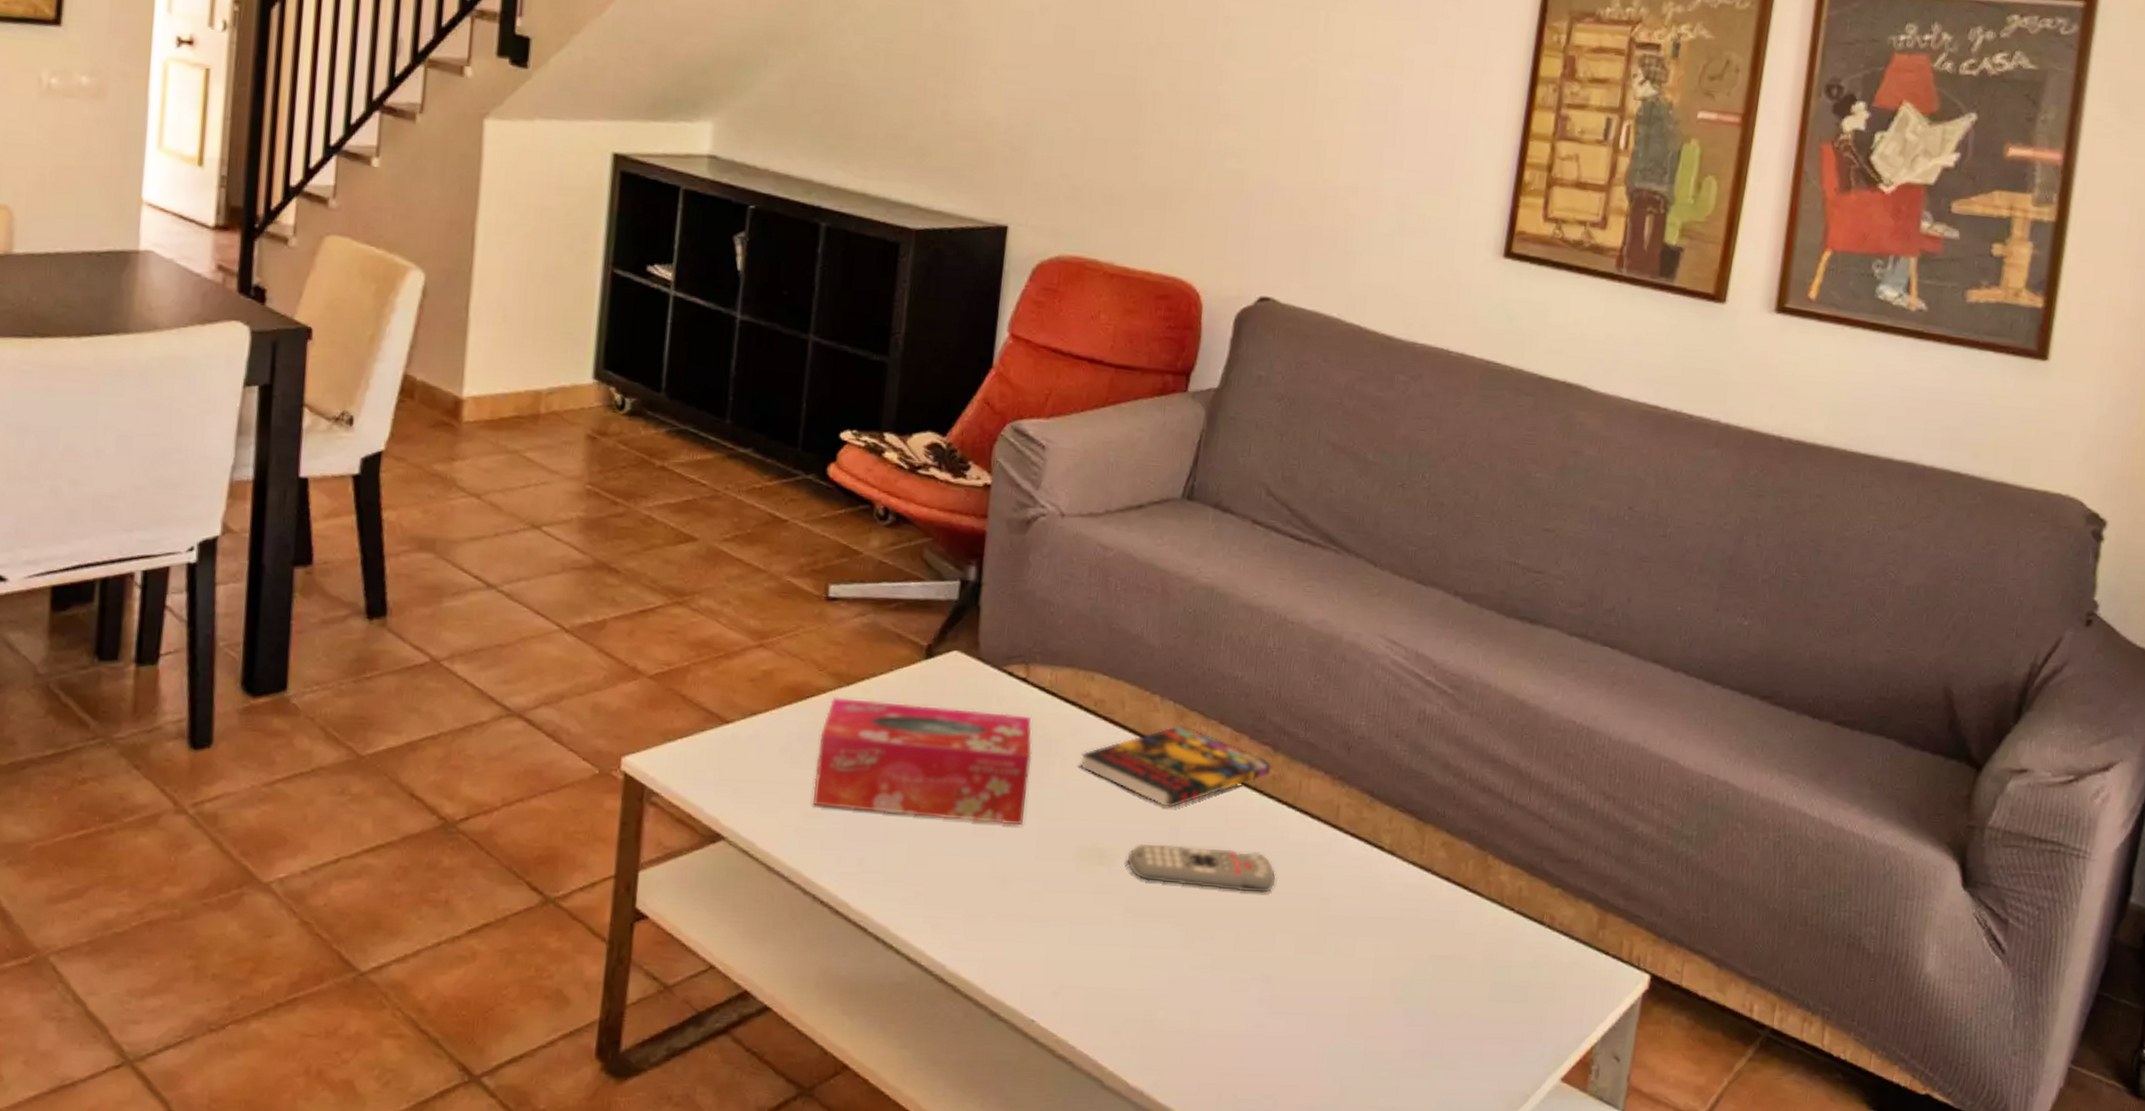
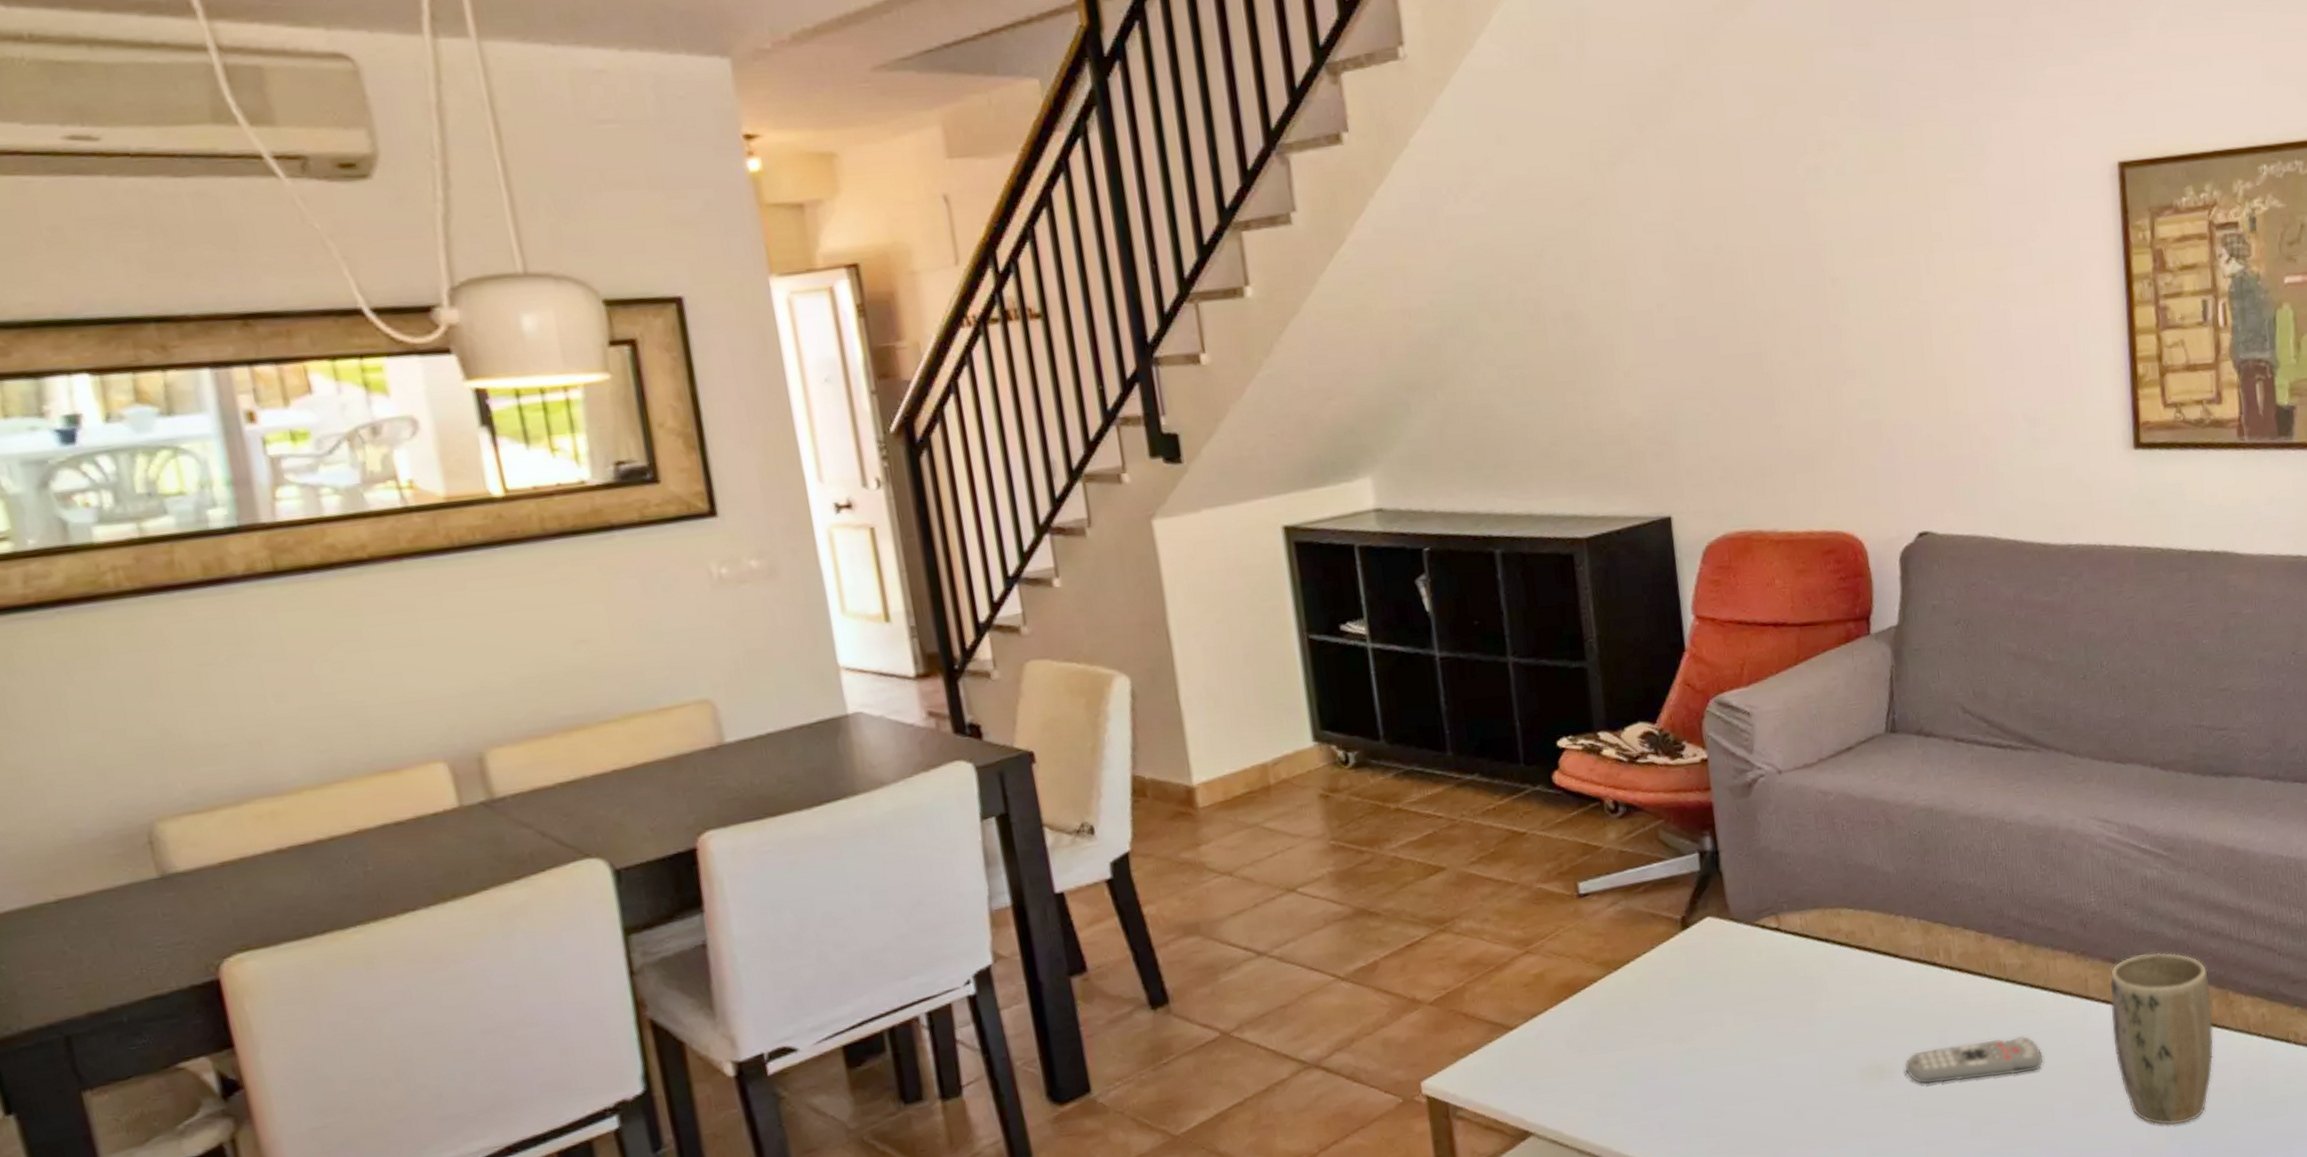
tissue box: present [813,696,1032,826] -> none [1600,961,1803,1086]
book: present [1080,724,1272,808] -> none [1843,937,2019,1015]
plant pot: none [1353,794,1471,987] -> present [2109,952,2214,1125]

